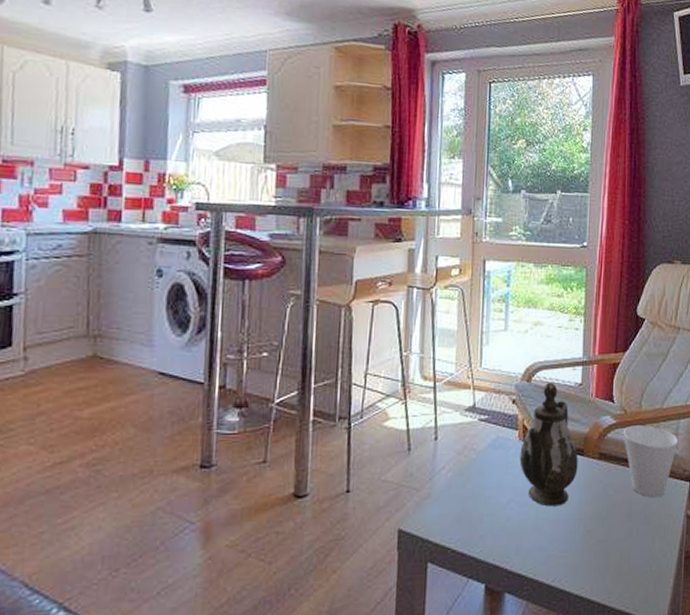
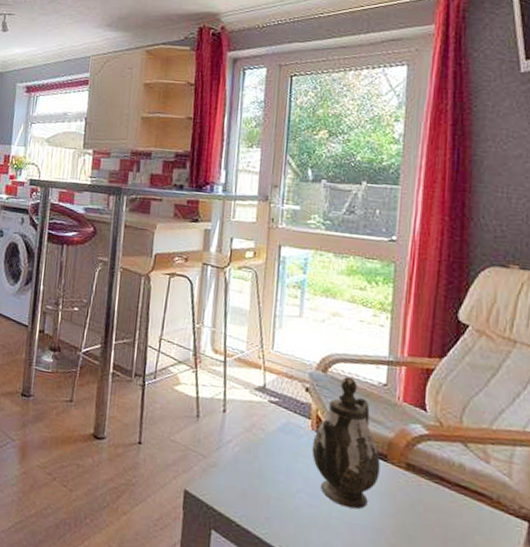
cup: present [623,425,679,498] -> none [437,441,514,530]

